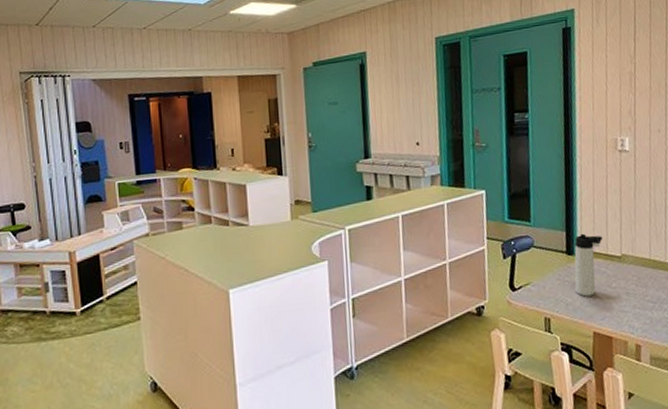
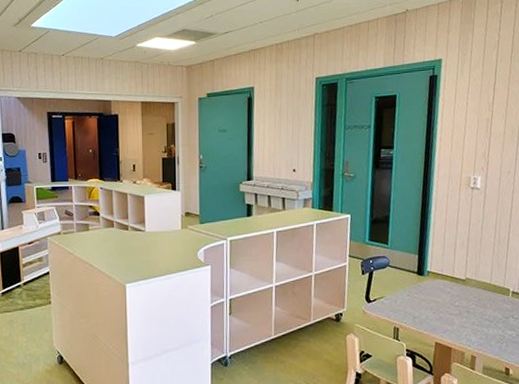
thermos bottle: present [574,233,603,297] -> none [422,258,450,312]

